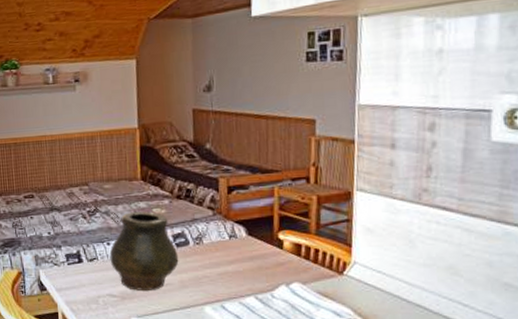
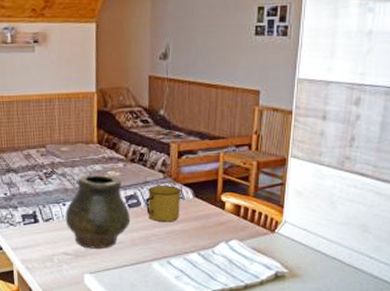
mug: none [195,222,233,263] -> present [146,185,181,223]

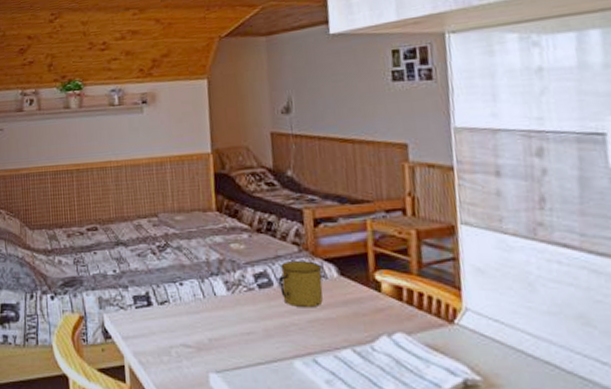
vase: present [65,173,131,250] -> none [182,246,262,342]

